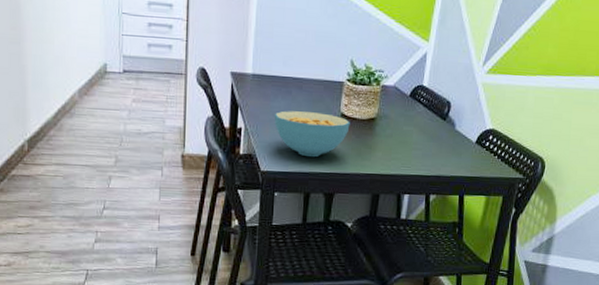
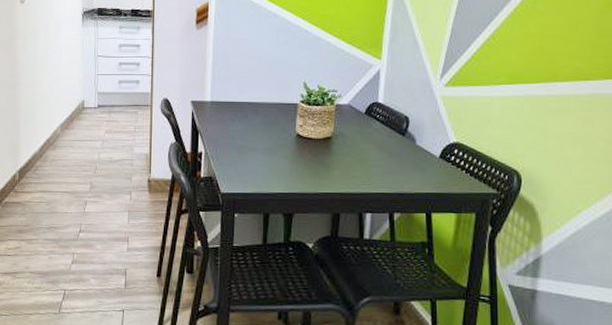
cereal bowl: present [274,111,350,158] -> none [232,134,306,178]

